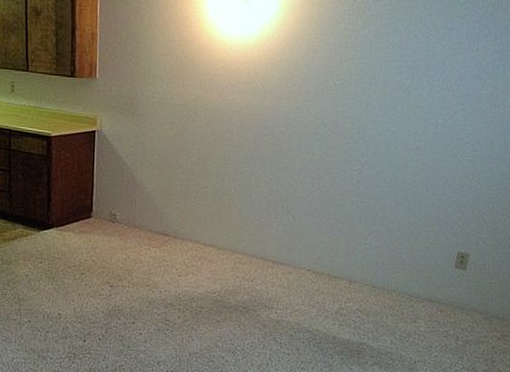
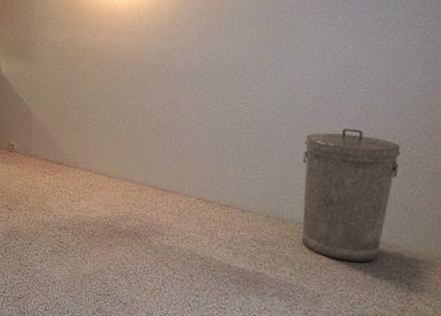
trash can: none [403,196,498,329] -> present [302,128,401,262]

